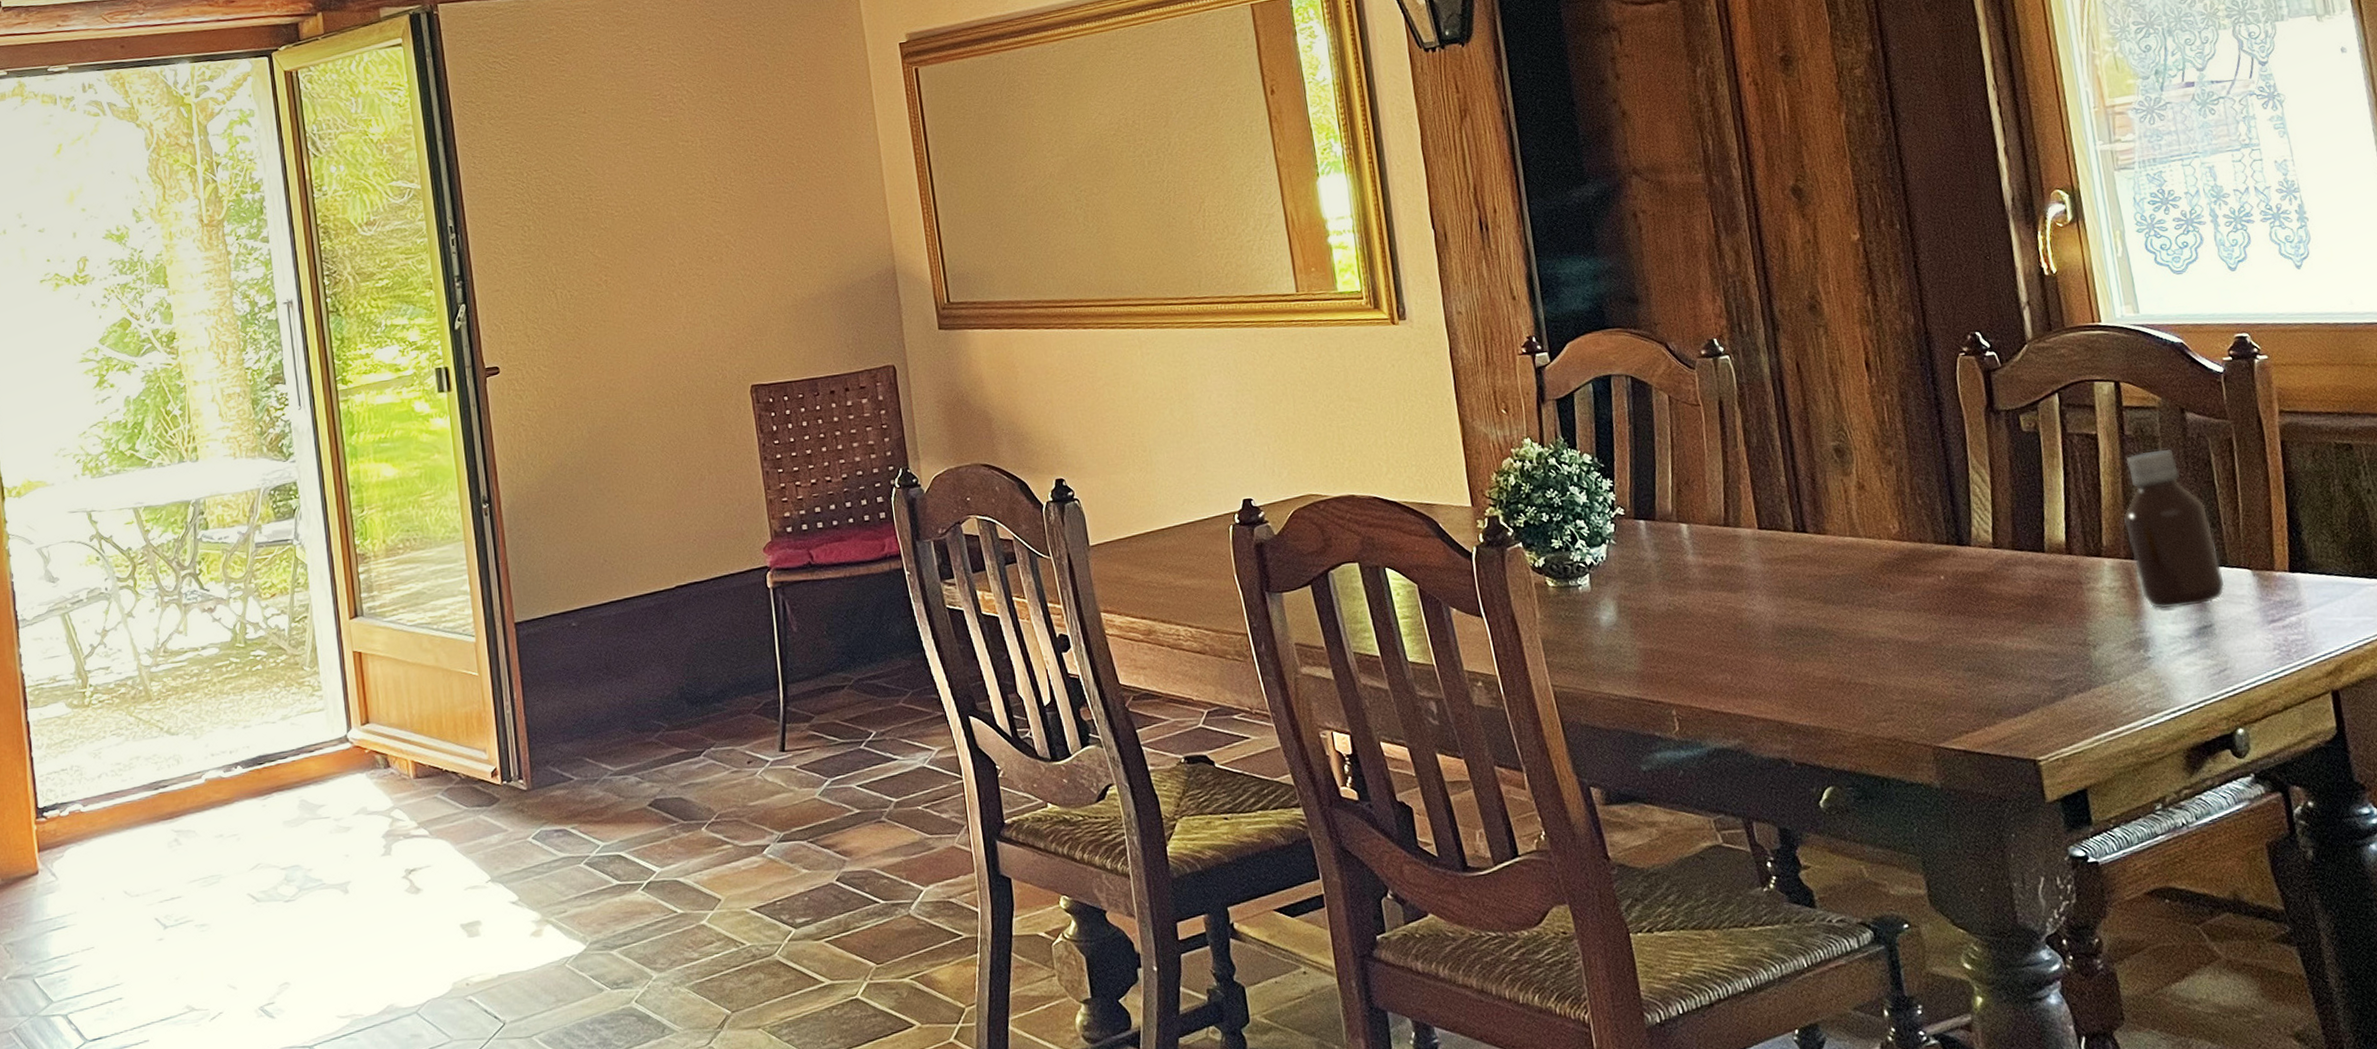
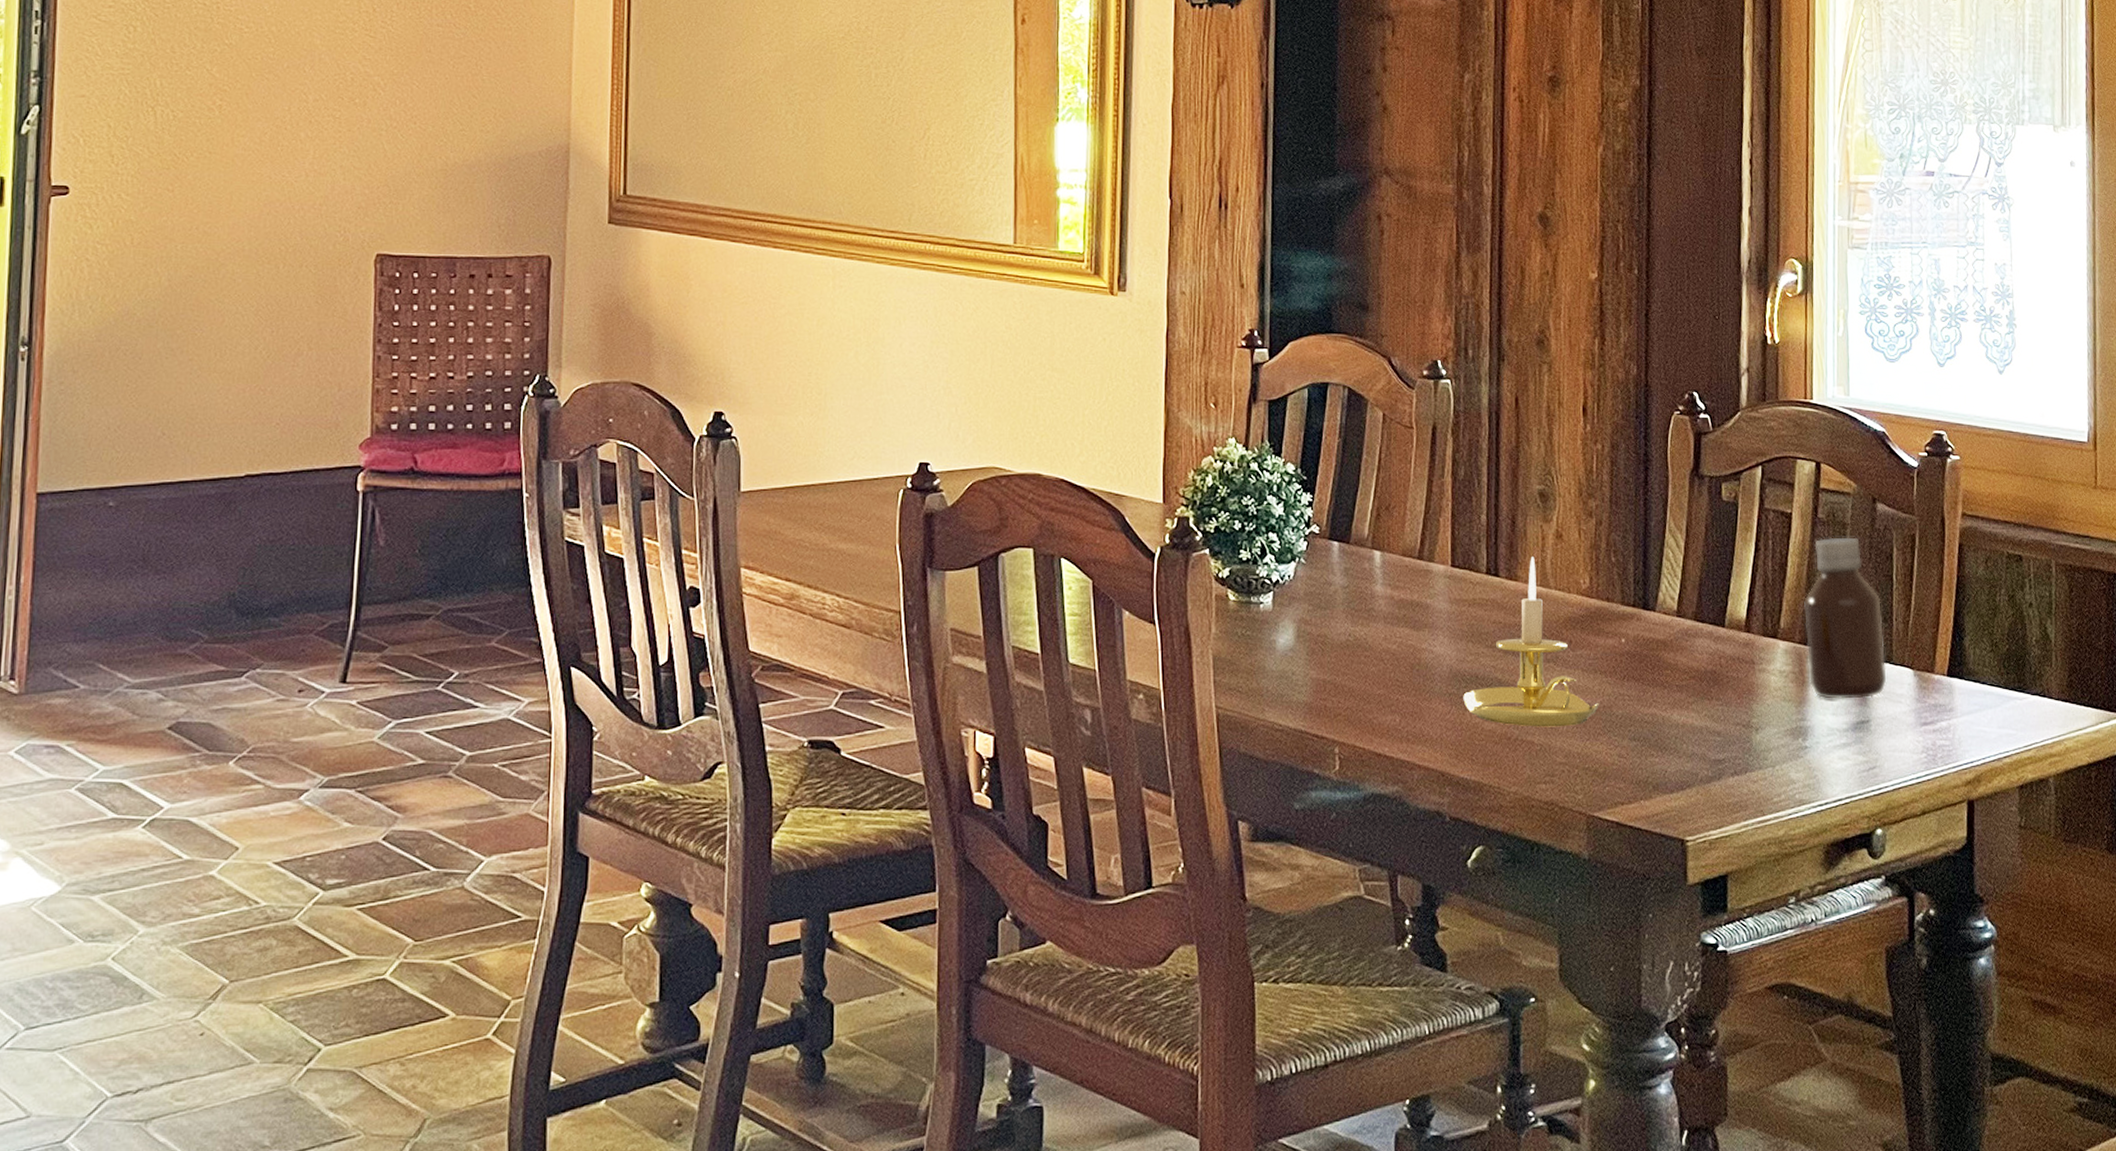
candle holder: none [1789,510,1929,671] -> present [1463,557,1600,727]

